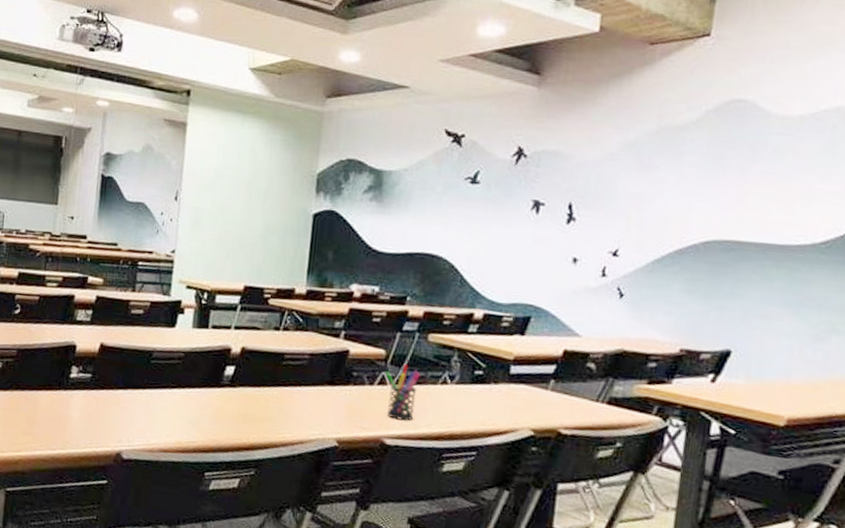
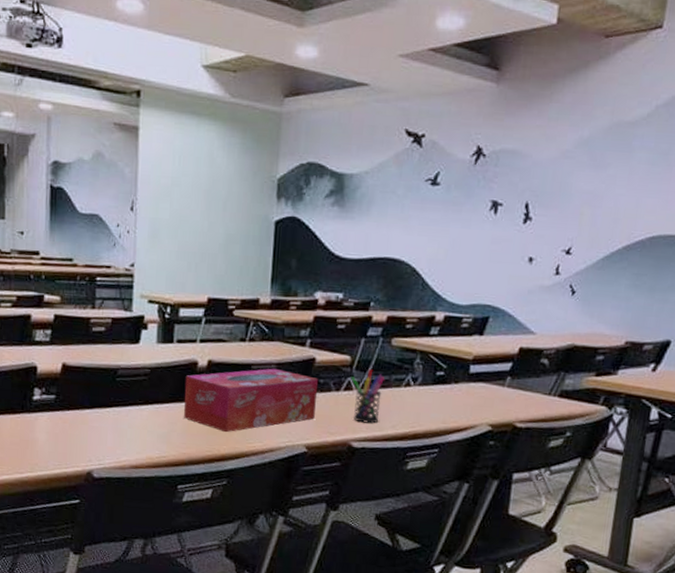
tissue box: none [214,358,352,421] -> present [183,368,319,433]

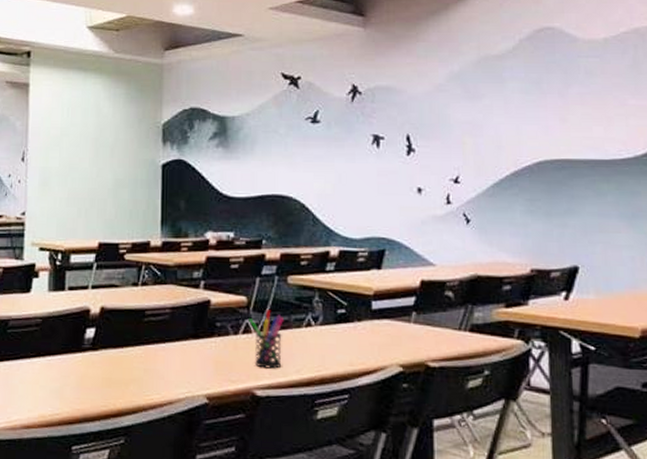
tissue box: present [183,368,319,433] -> none [76,312,216,385]

